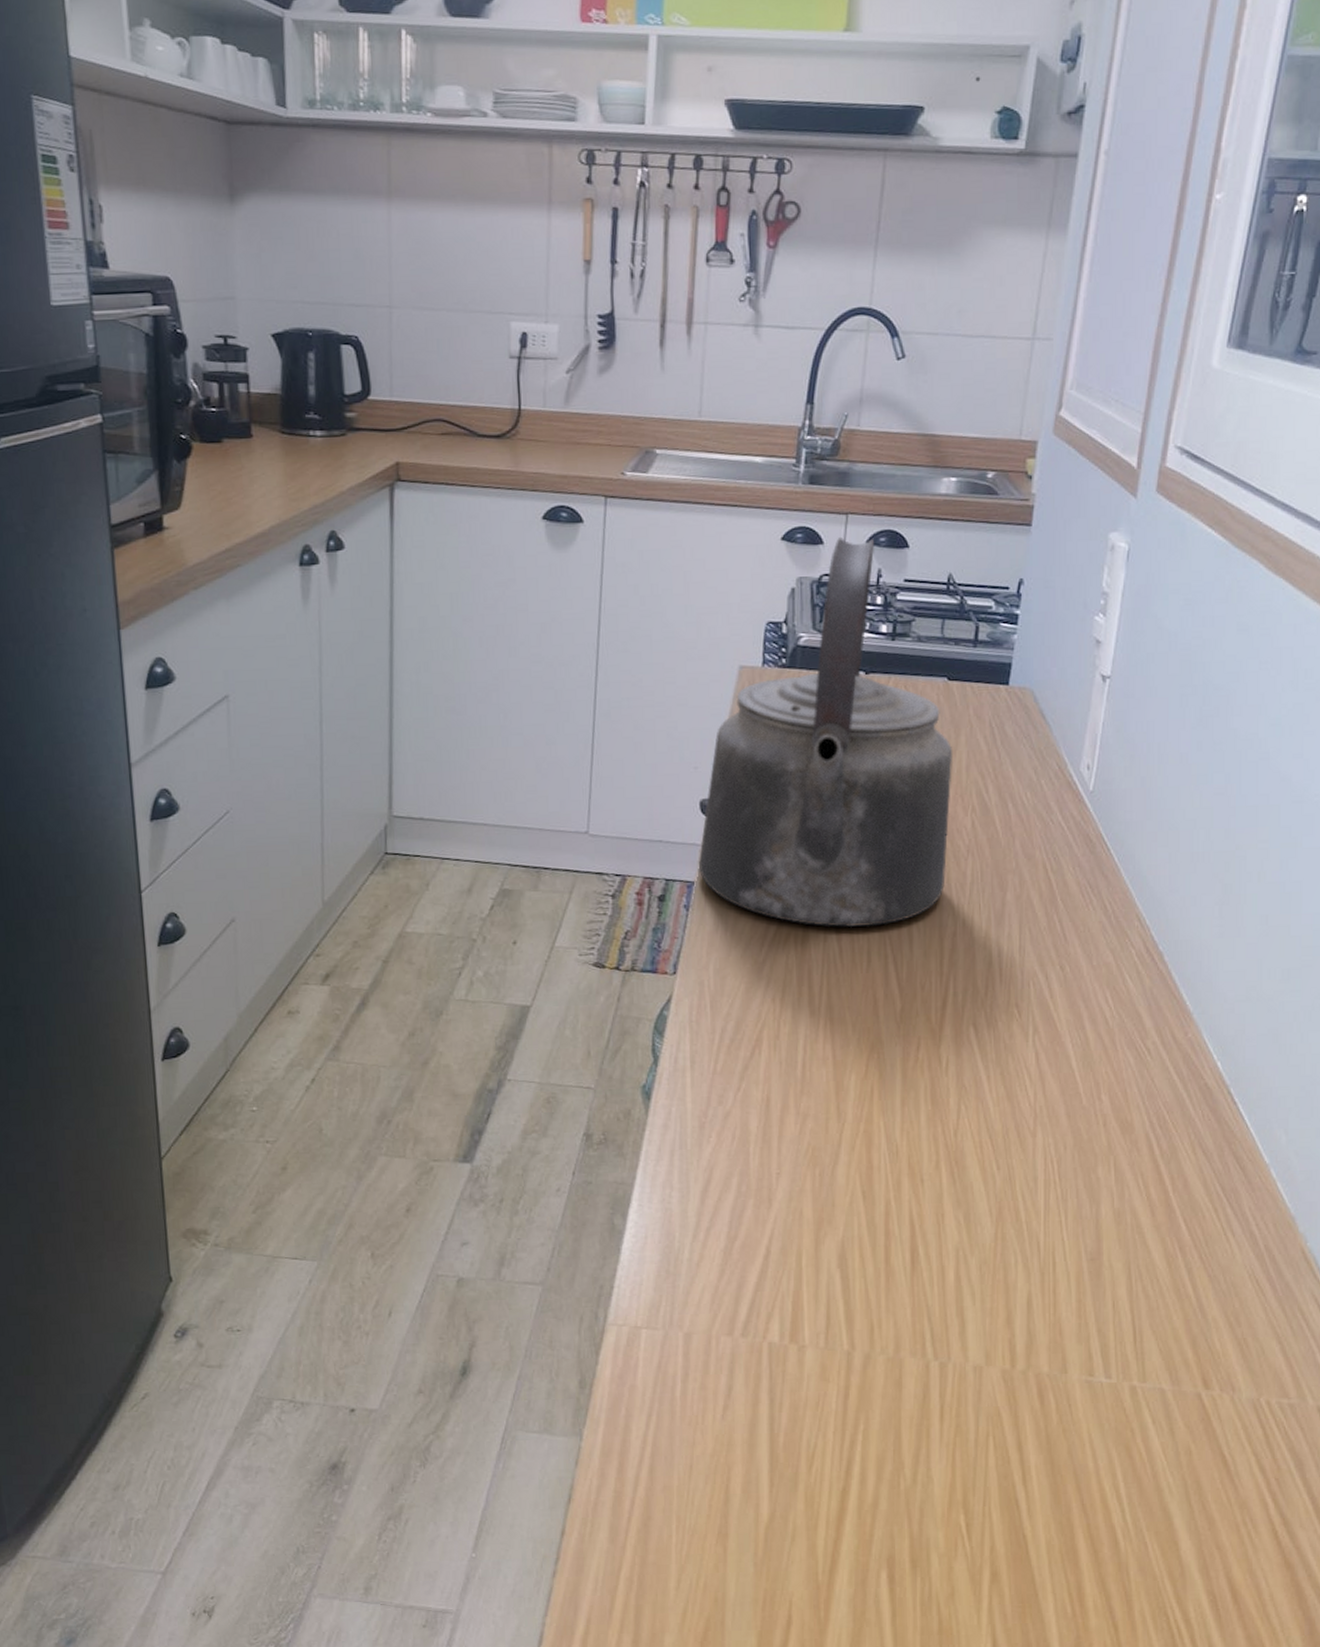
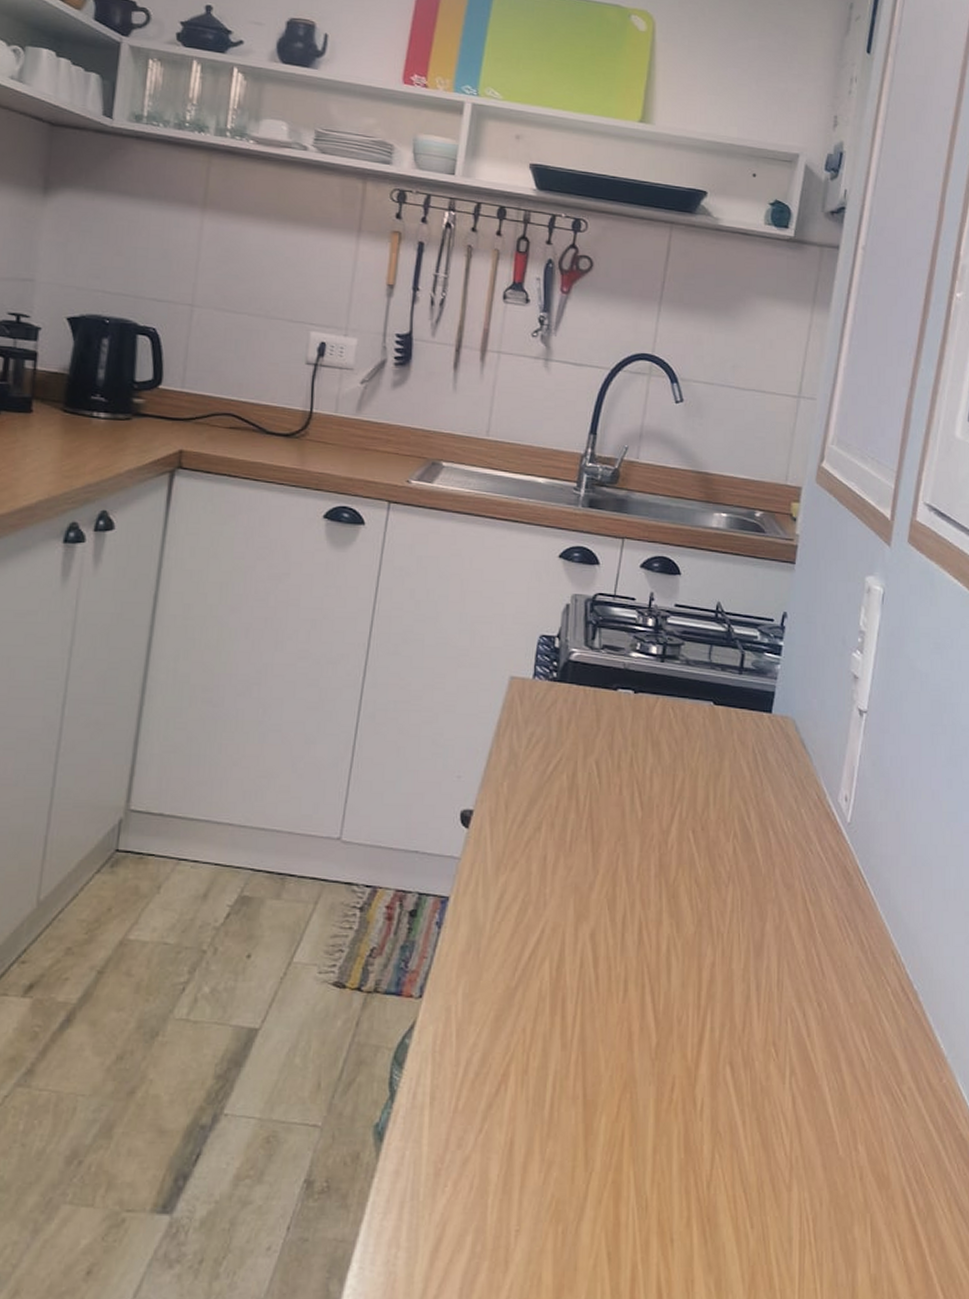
kettle: present [699,536,952,928] -> none [455,559,716,954]

